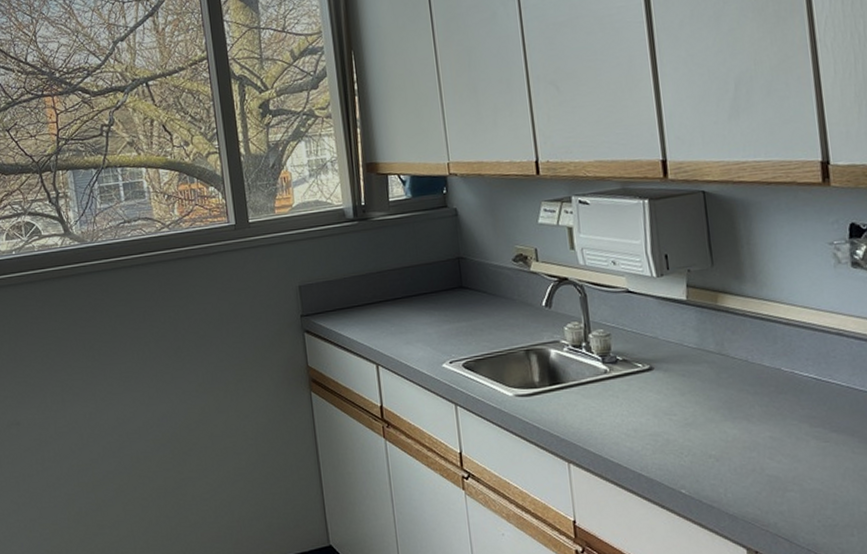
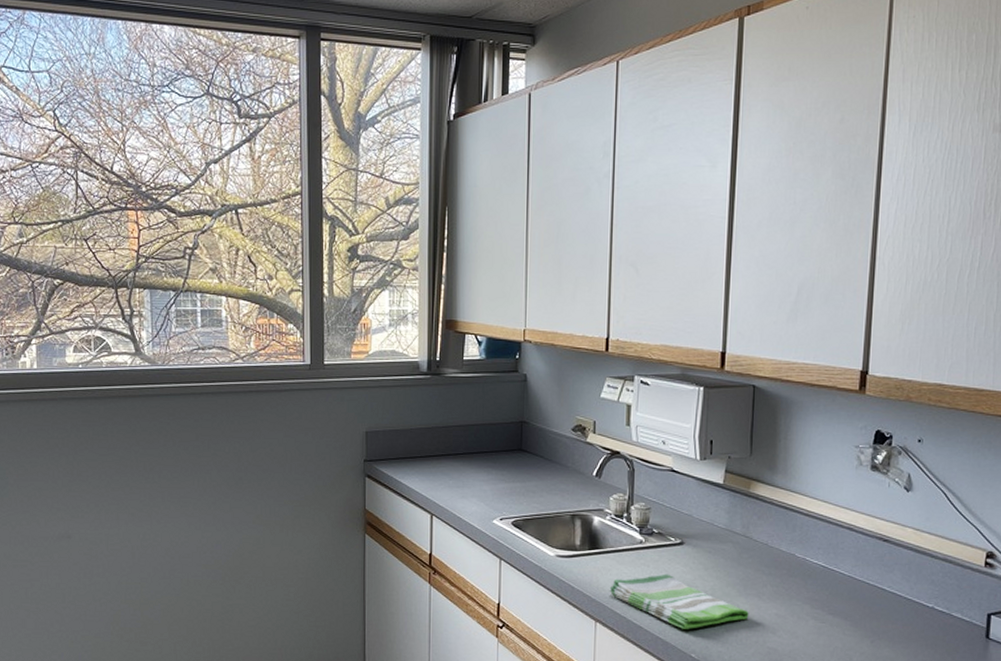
dish towel: none [578,403,740,463] -> present [609,573,749,629]

